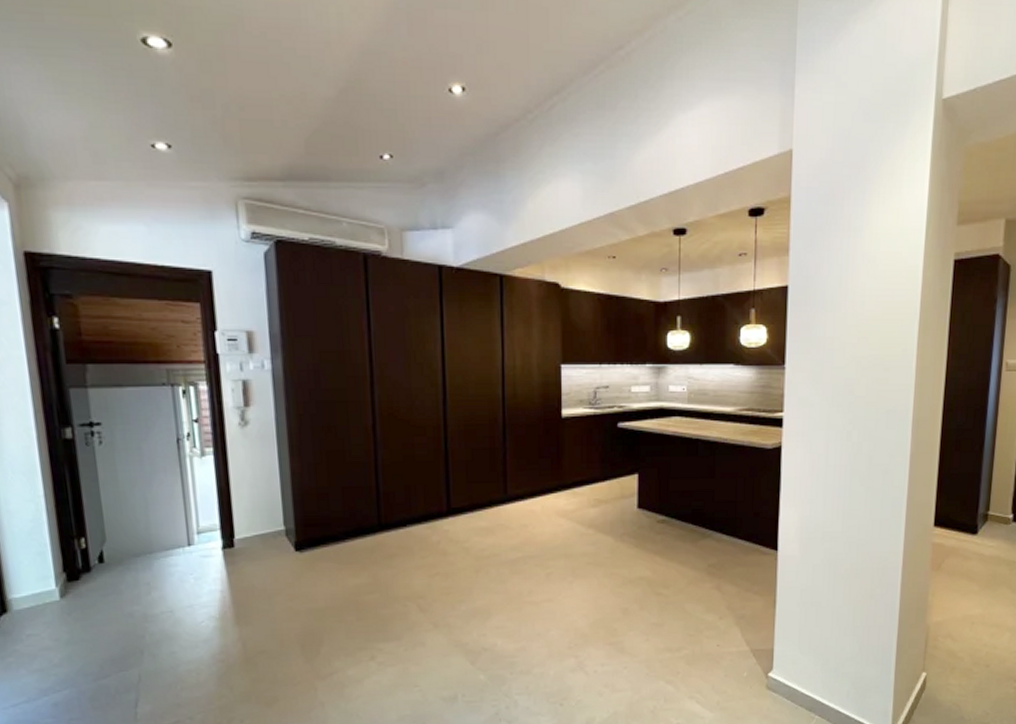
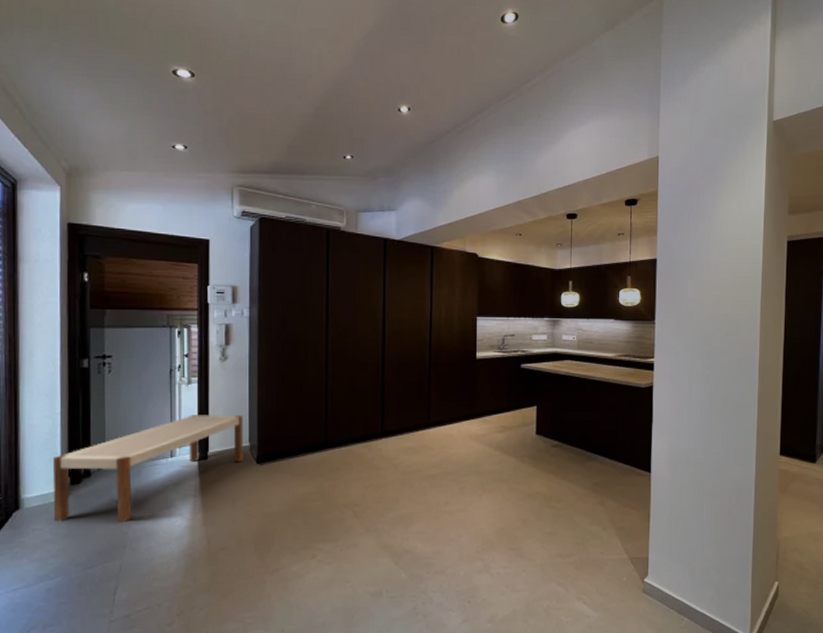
bench: none [42,492,279,626] -> present [53,415,244,522]

